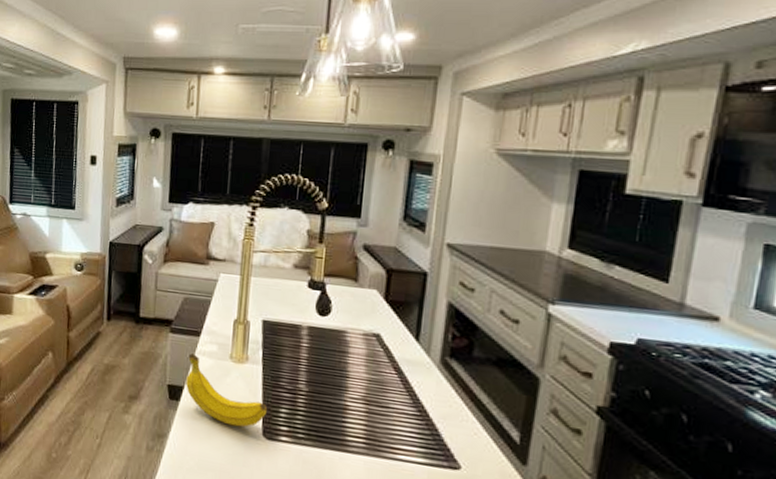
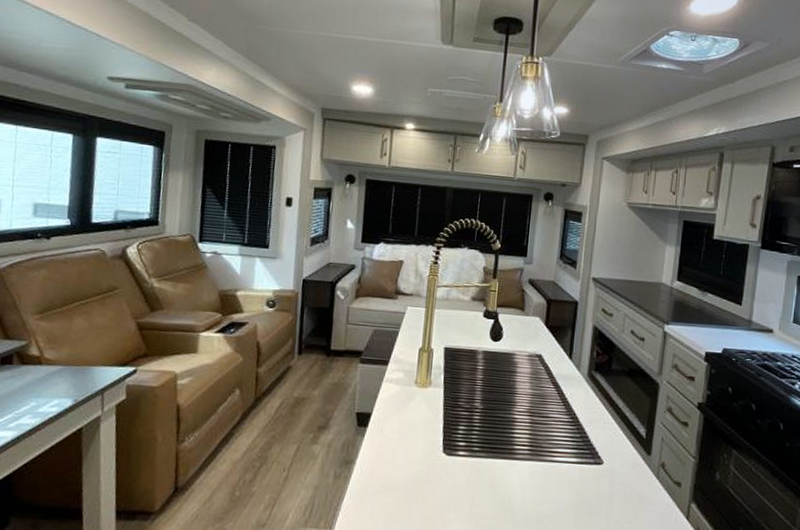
fruit: present [186,353,268,427] -> none [374,381,448,447]

